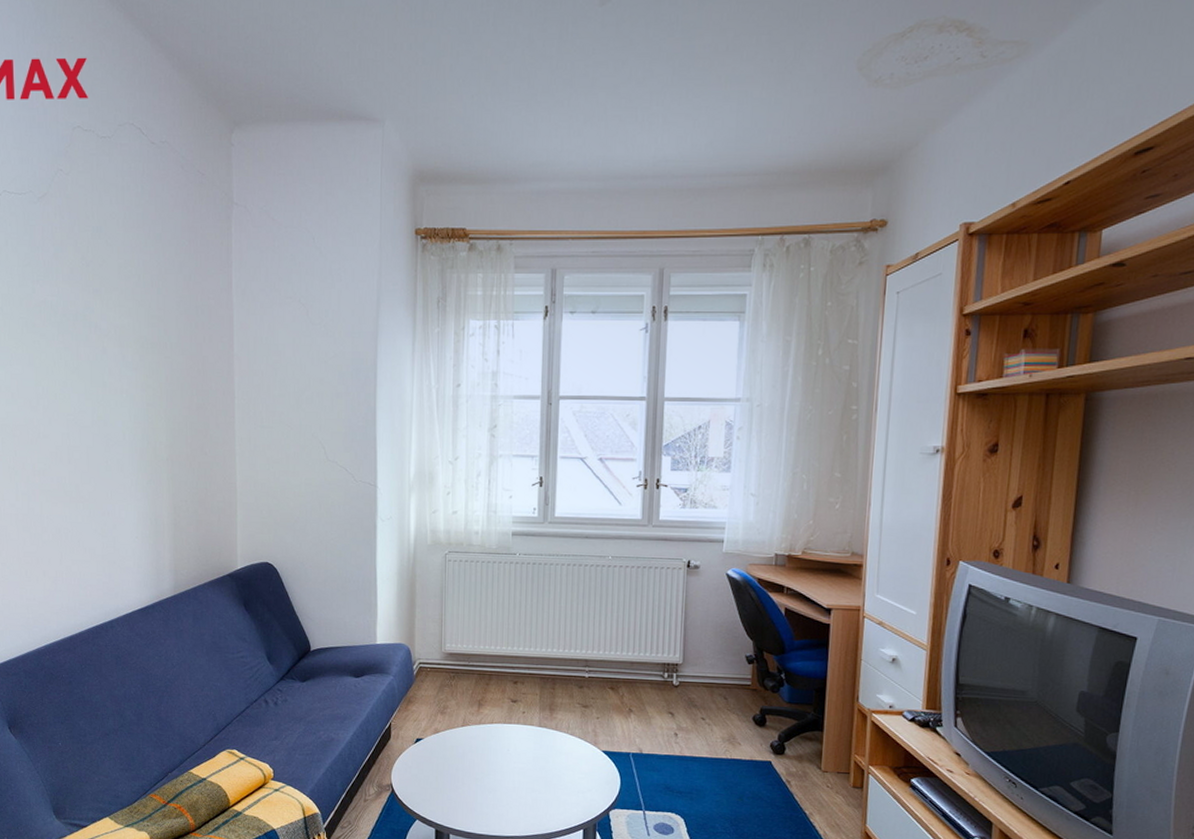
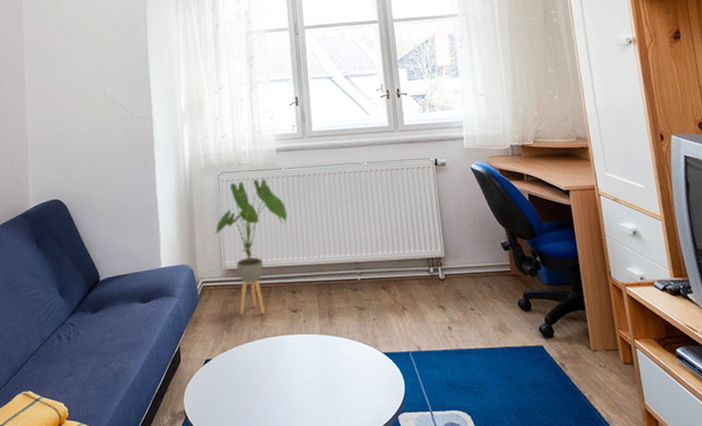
house plant: none [436,562,517,702] -> present [215,178,288,315]

